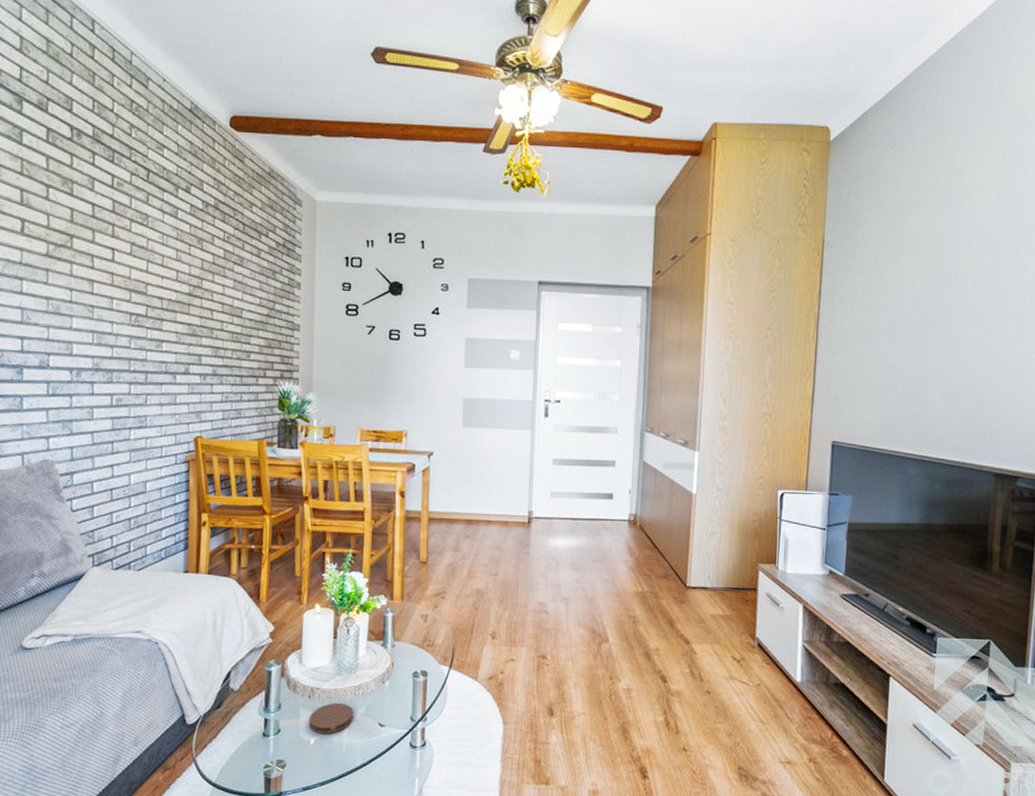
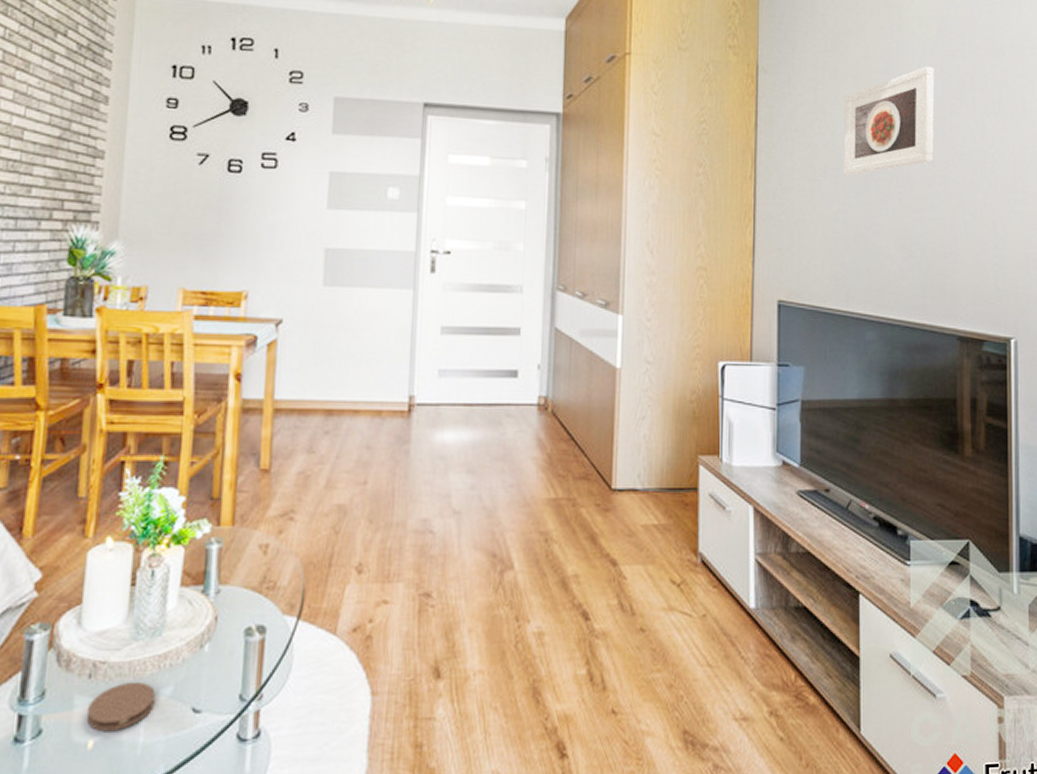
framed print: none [898,236,991,336] -> present [844,66,935,176]

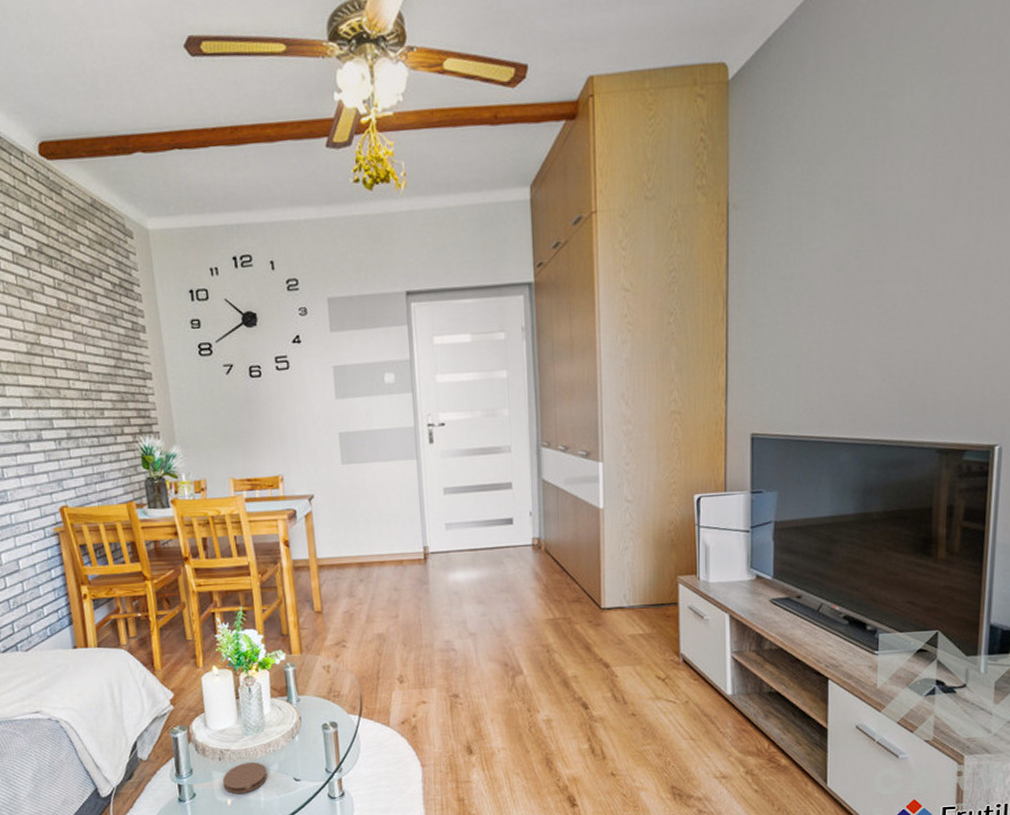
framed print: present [844,66,935,176] -> none [820,173,926,305]

